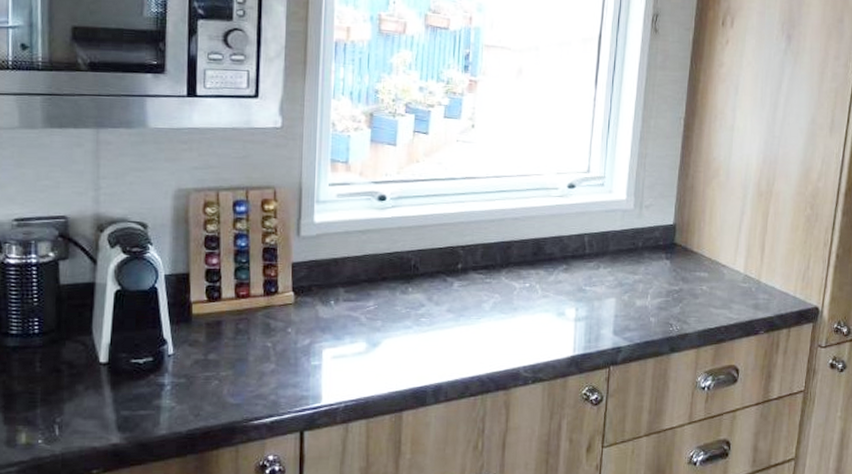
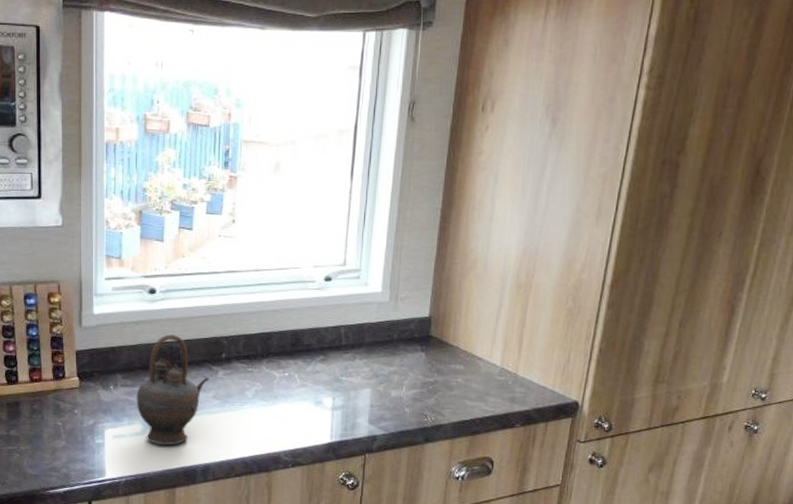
teapot: none [360,244,443,365] -> present [136,334,209,446]

